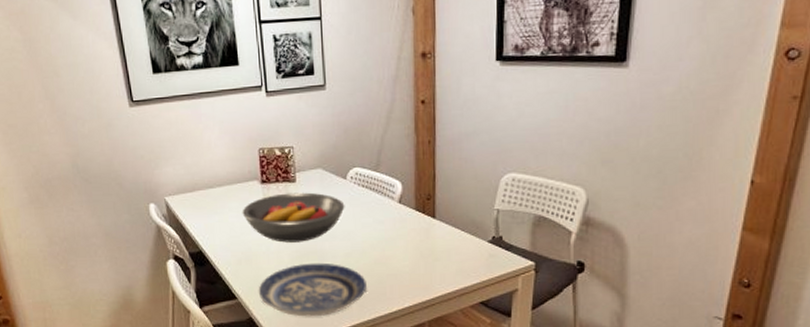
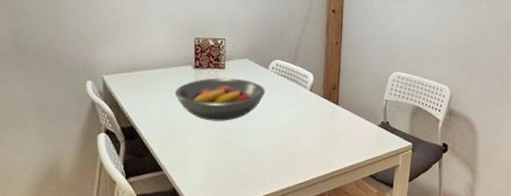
plate: present [258,262,367,317] -> none [183,139,279,188]

